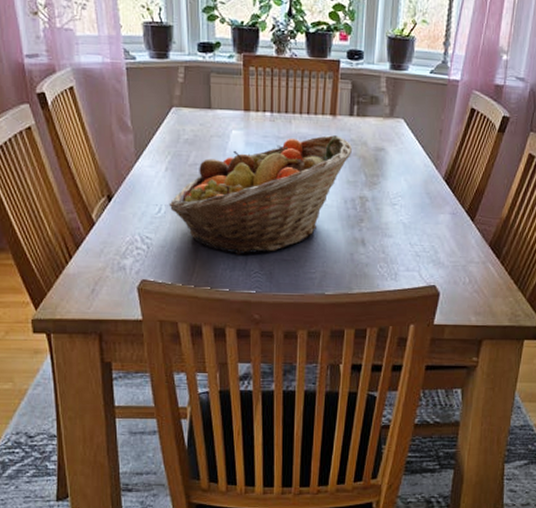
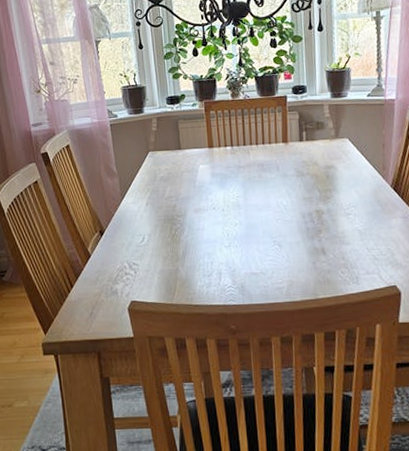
fruit basket: present [168,135,353,255] -> none [150,159,306,273]

